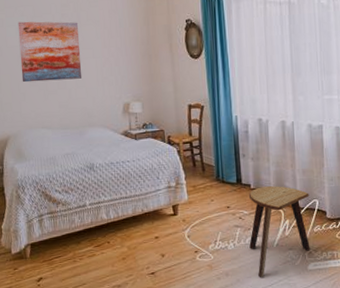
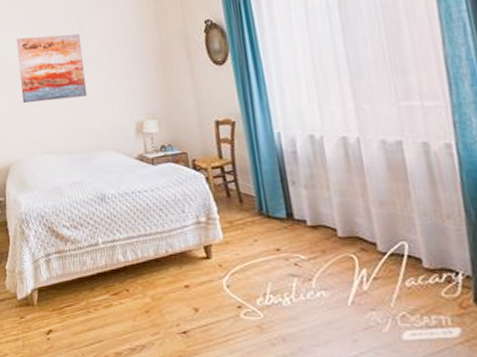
stool: present [248,186,310,277] -> none [304,222,403,347]

